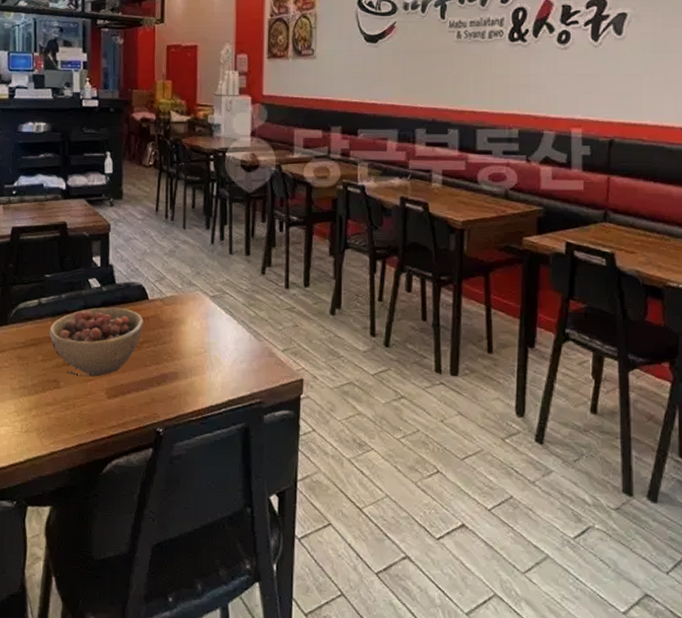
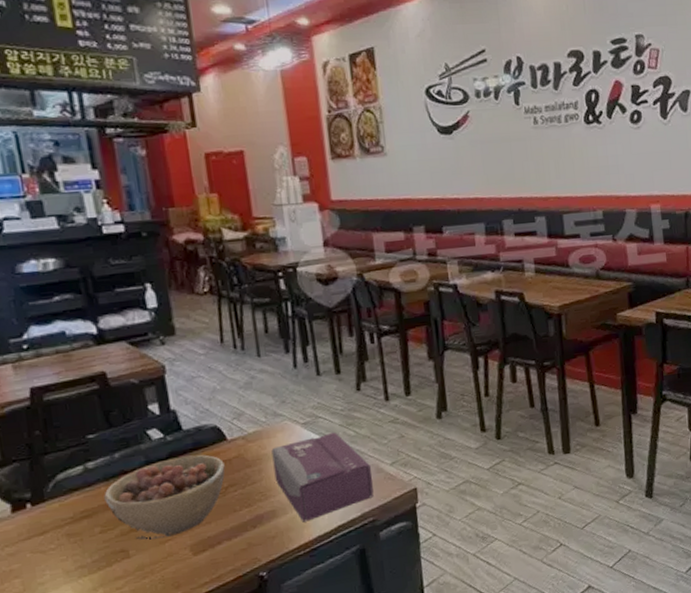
tissue box: none [182,309,265,390] -> present [271,432,374,522]

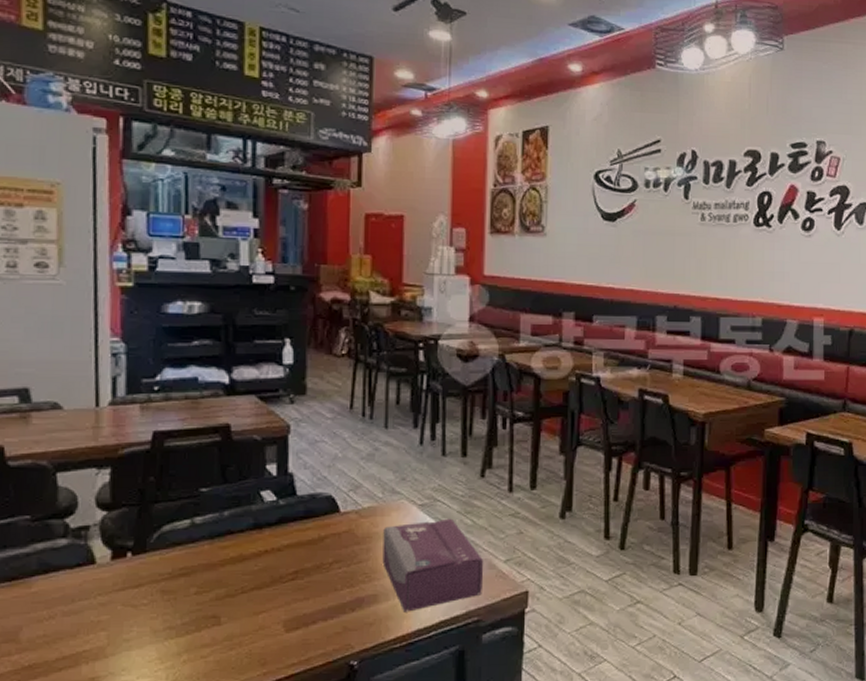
bowl: present [104,454,225,540] -> none [206,523,333,609]

